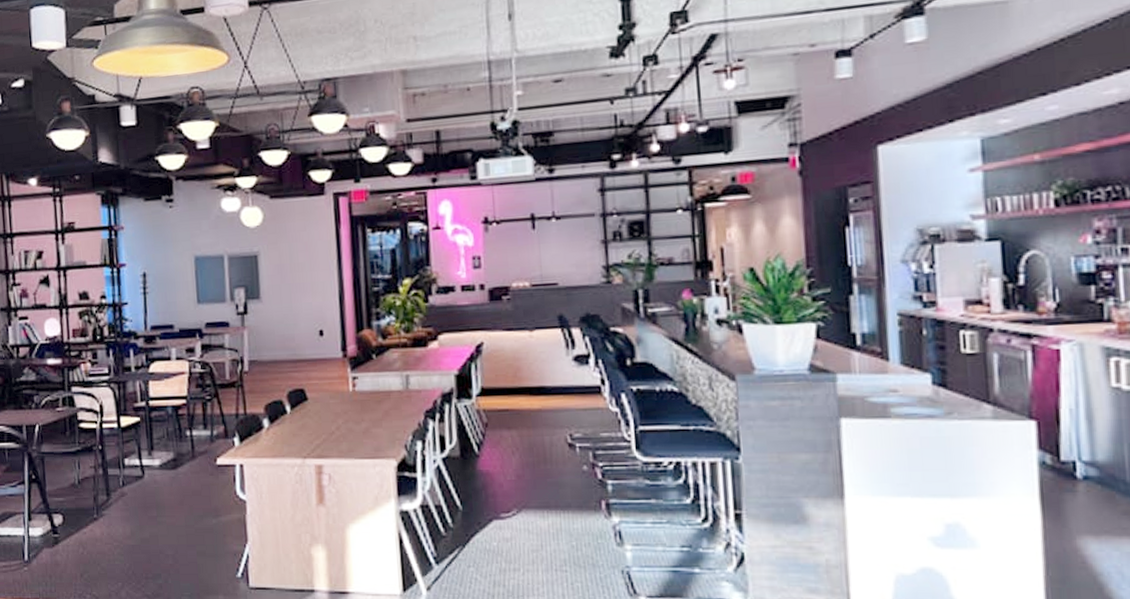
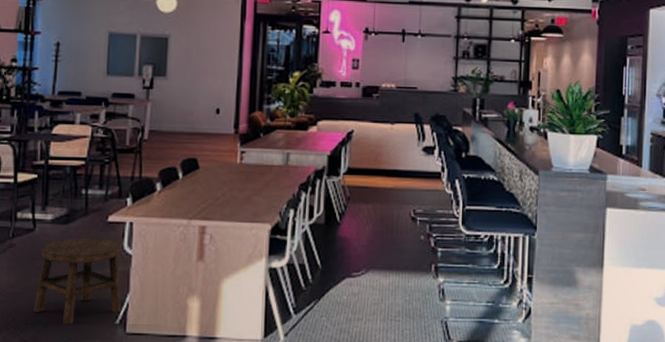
stool: none [152,483,242,578] -> present [34,238,122,325]

